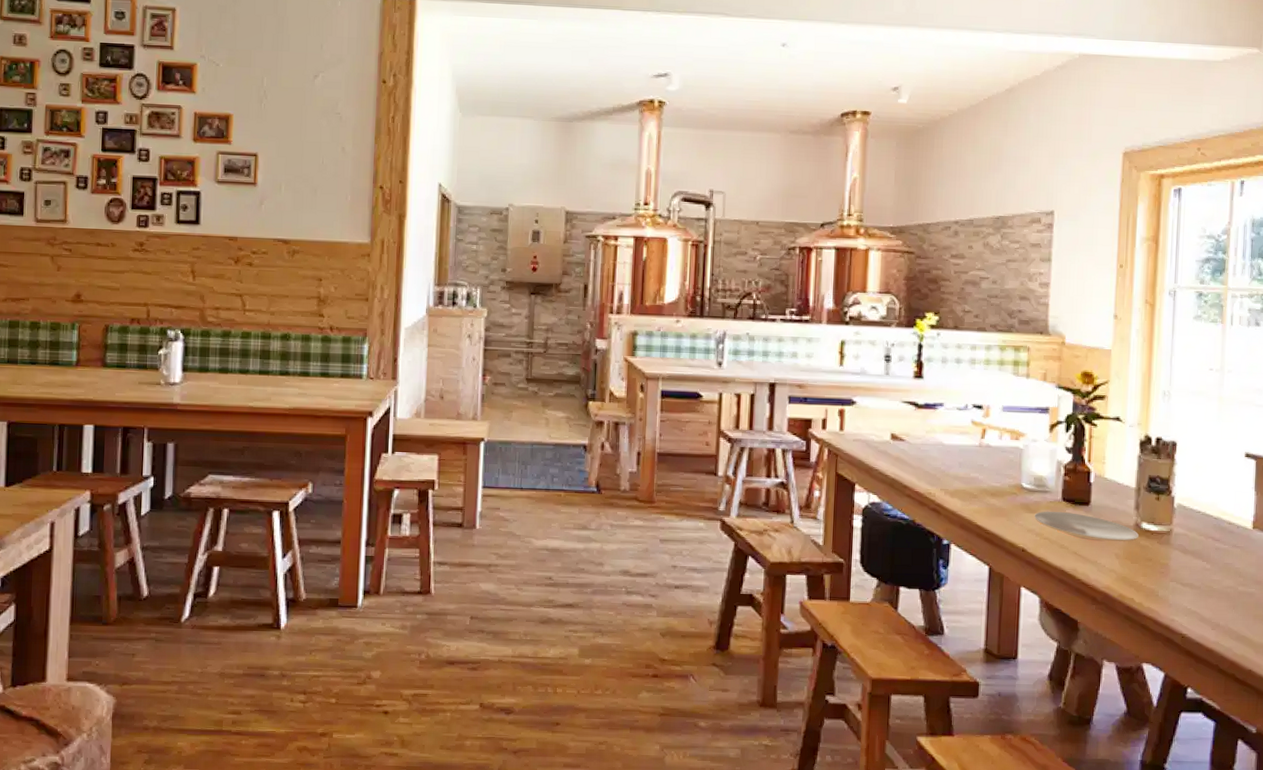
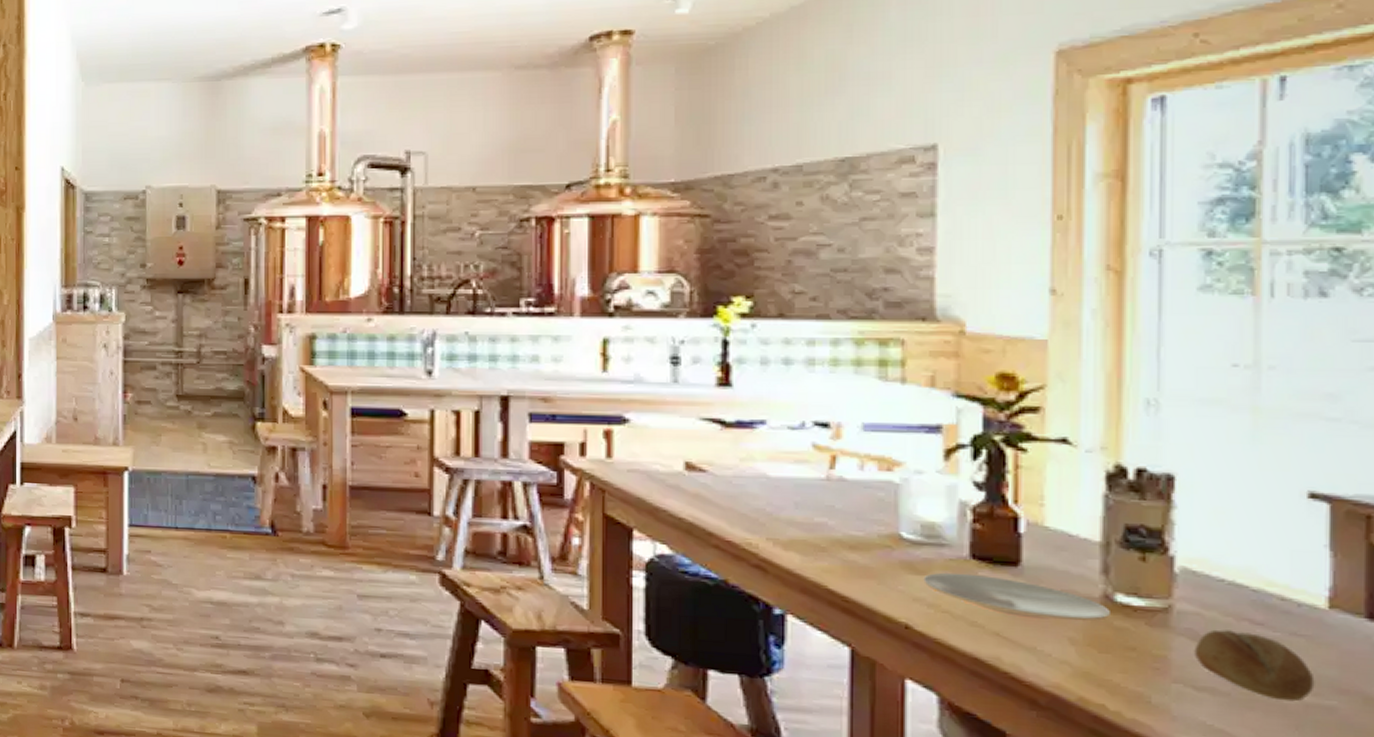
bread roll: none [1182,545,1244,591] -> present [1194,629,1315,702]

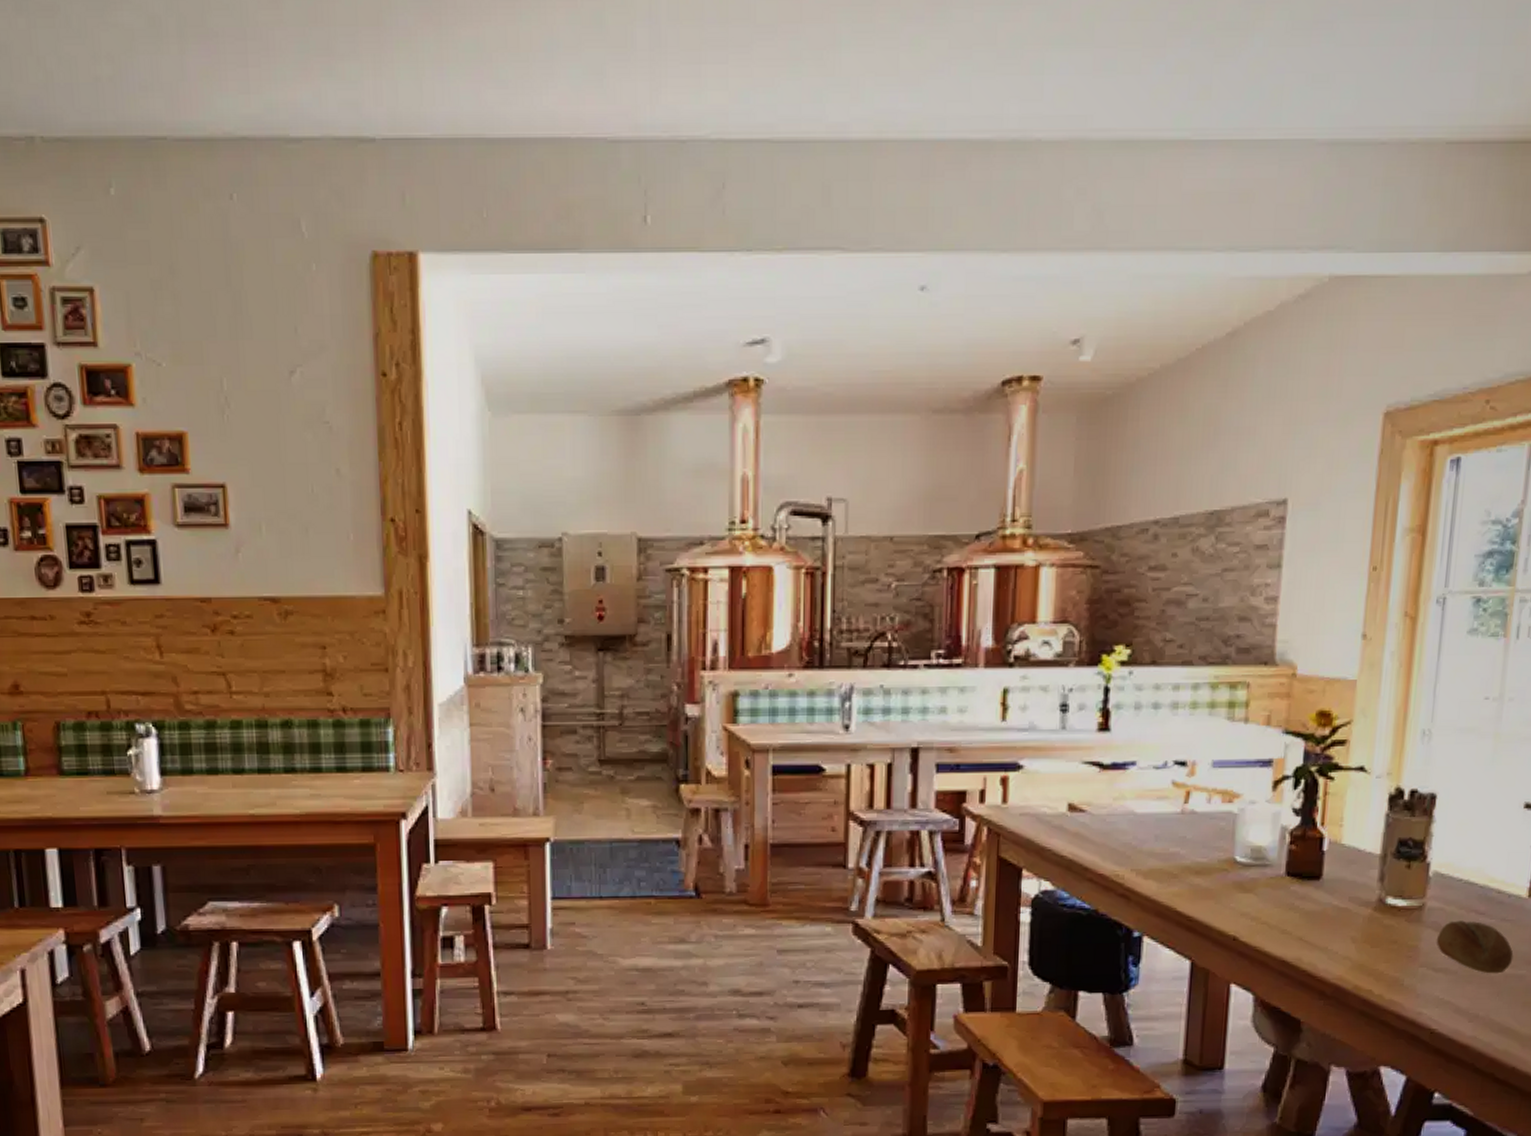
plate: present [923,572,1112,622] -> none [1250,889,1383,923]

